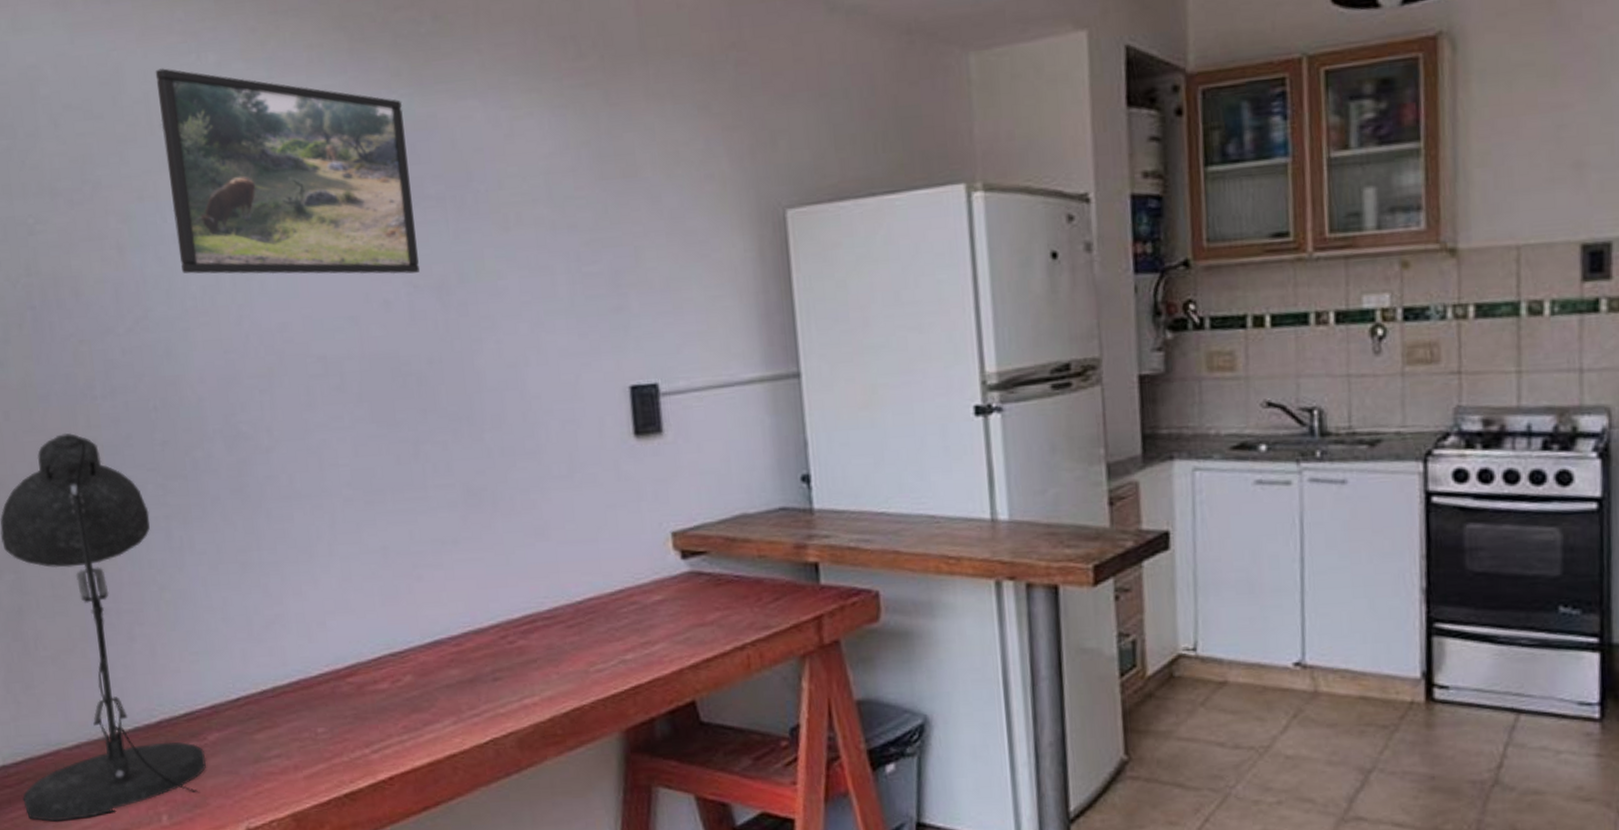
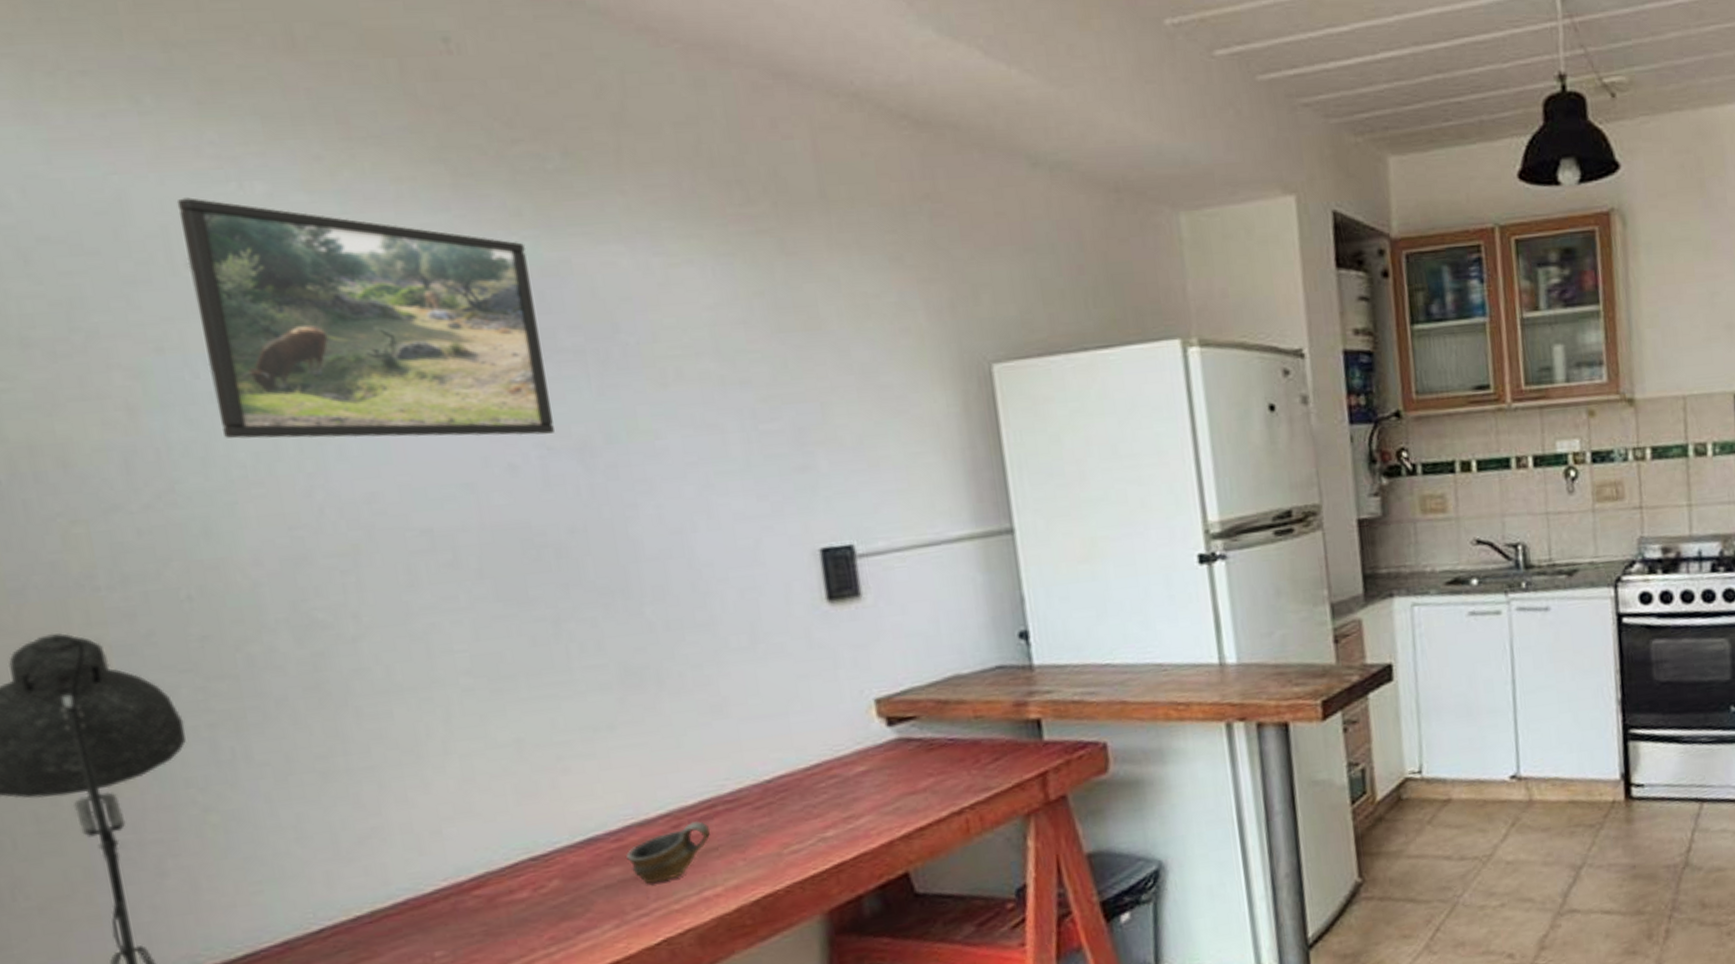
cup: none [464,634,531,688] -> present [626,821,711,884]

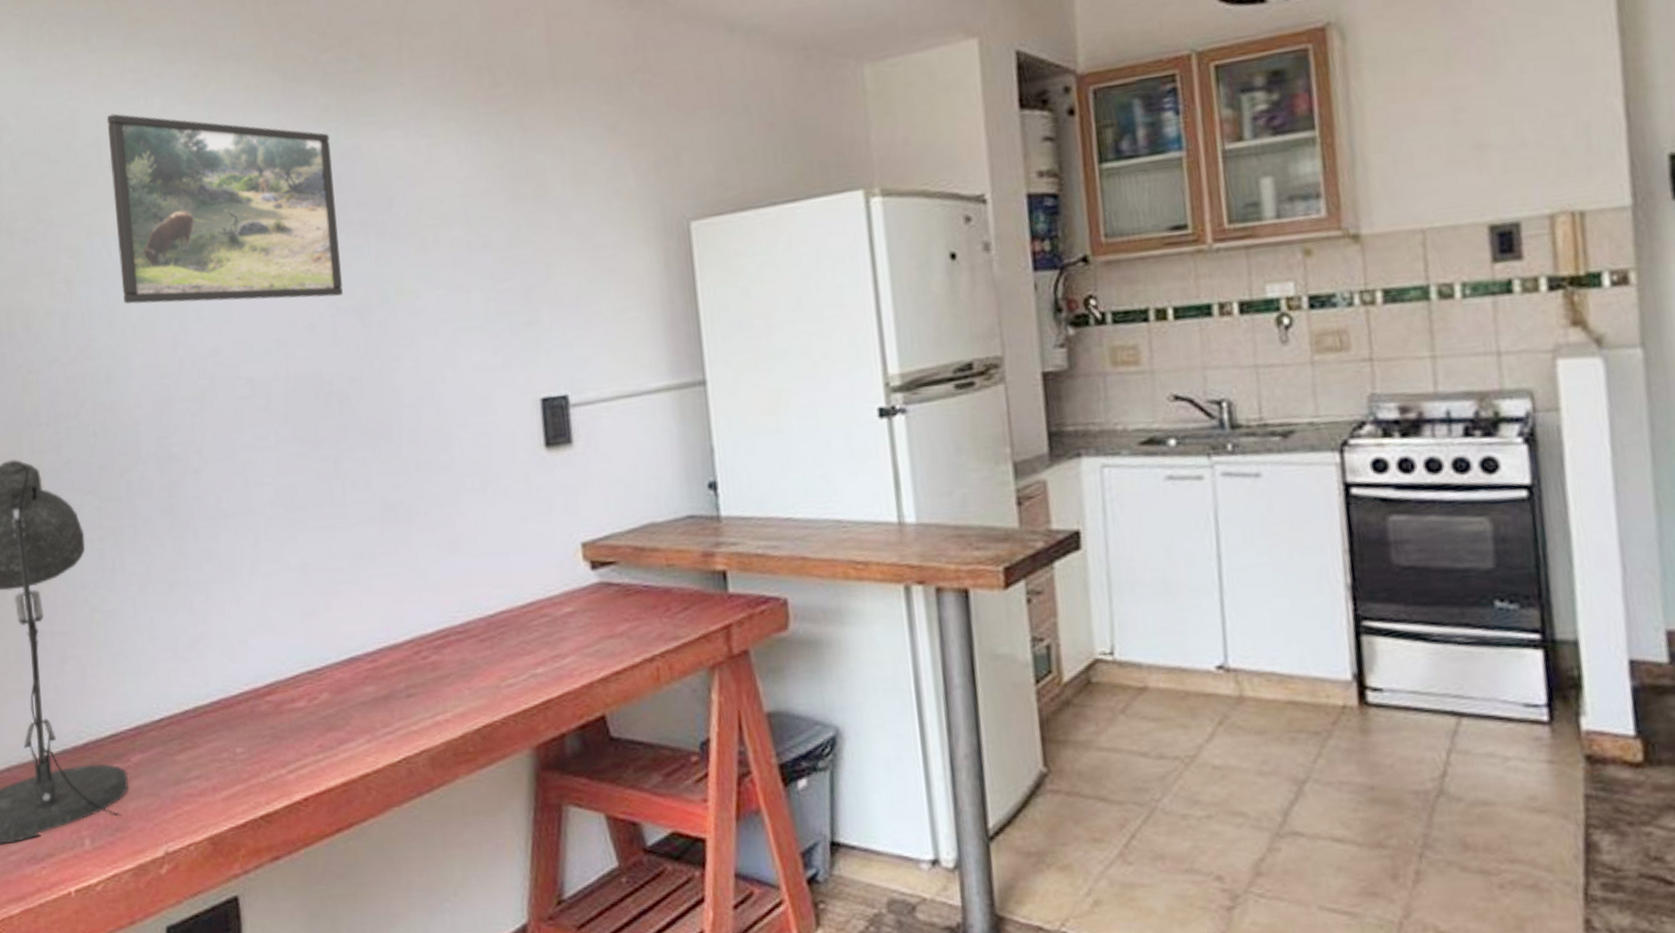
cup: present [626,821,711,884] -> none [378,649,444,704]

